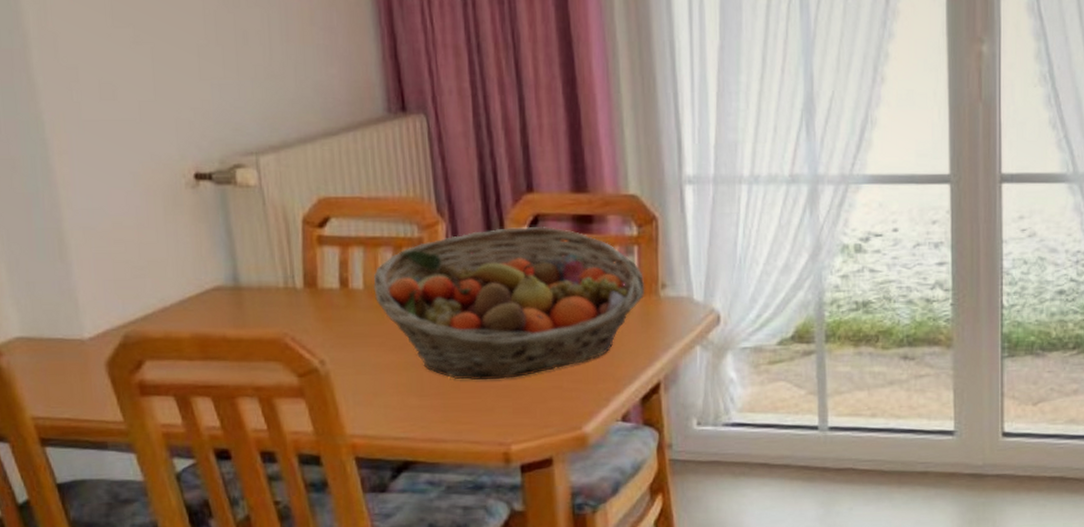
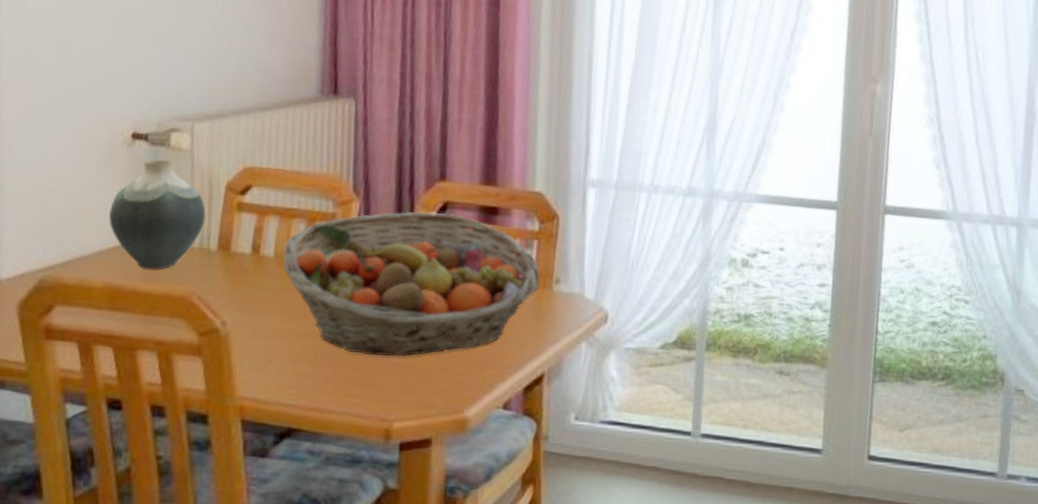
vase: none [184,197,286,315] -> present [109,159,206,270]

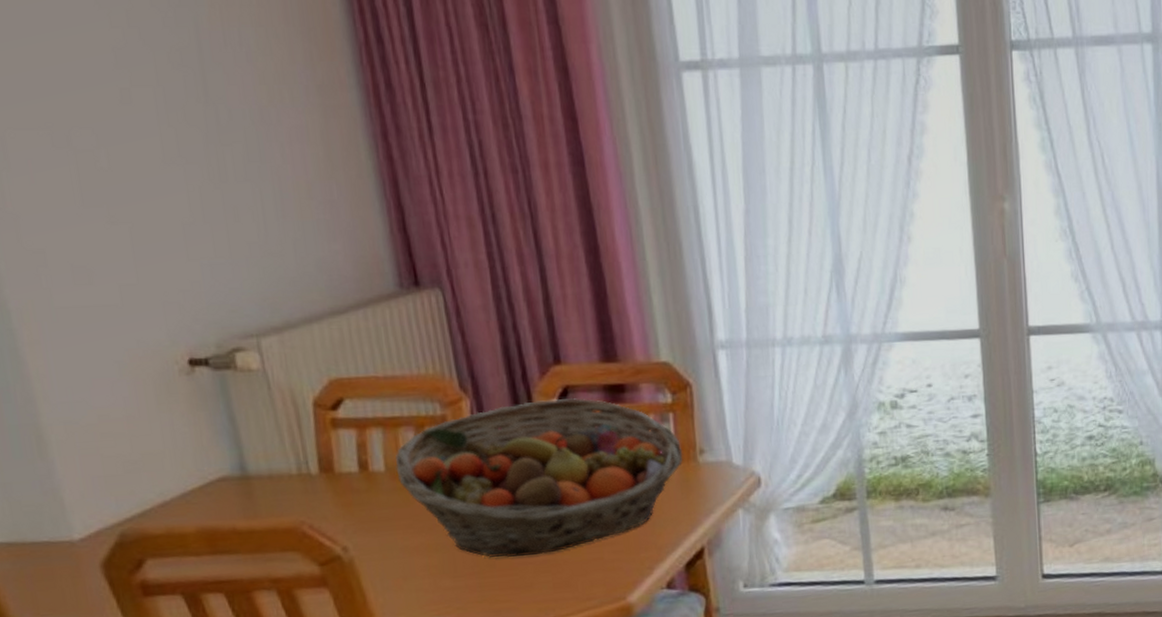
vase: present [109,159,206,270] -> none [183,382,298,506]

